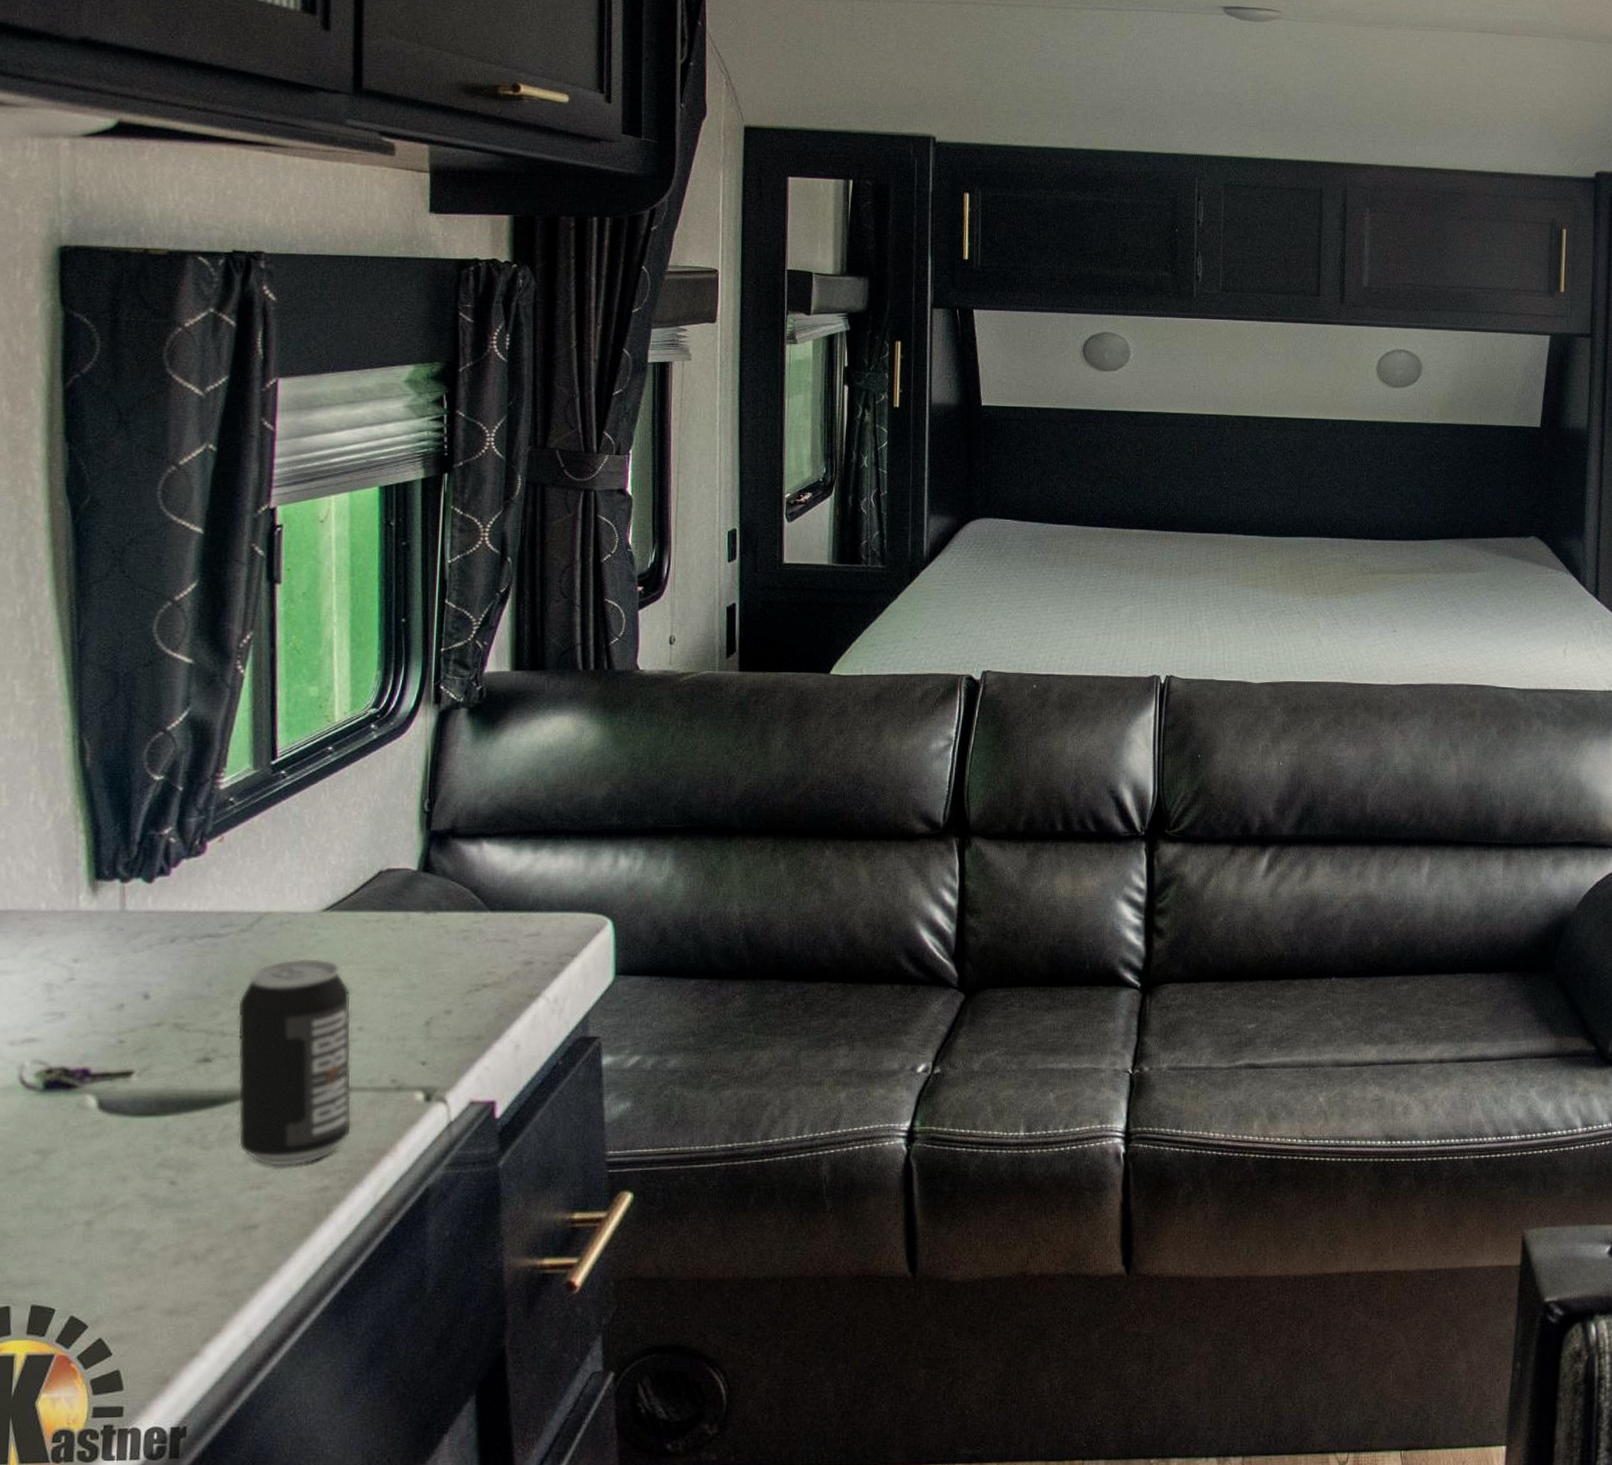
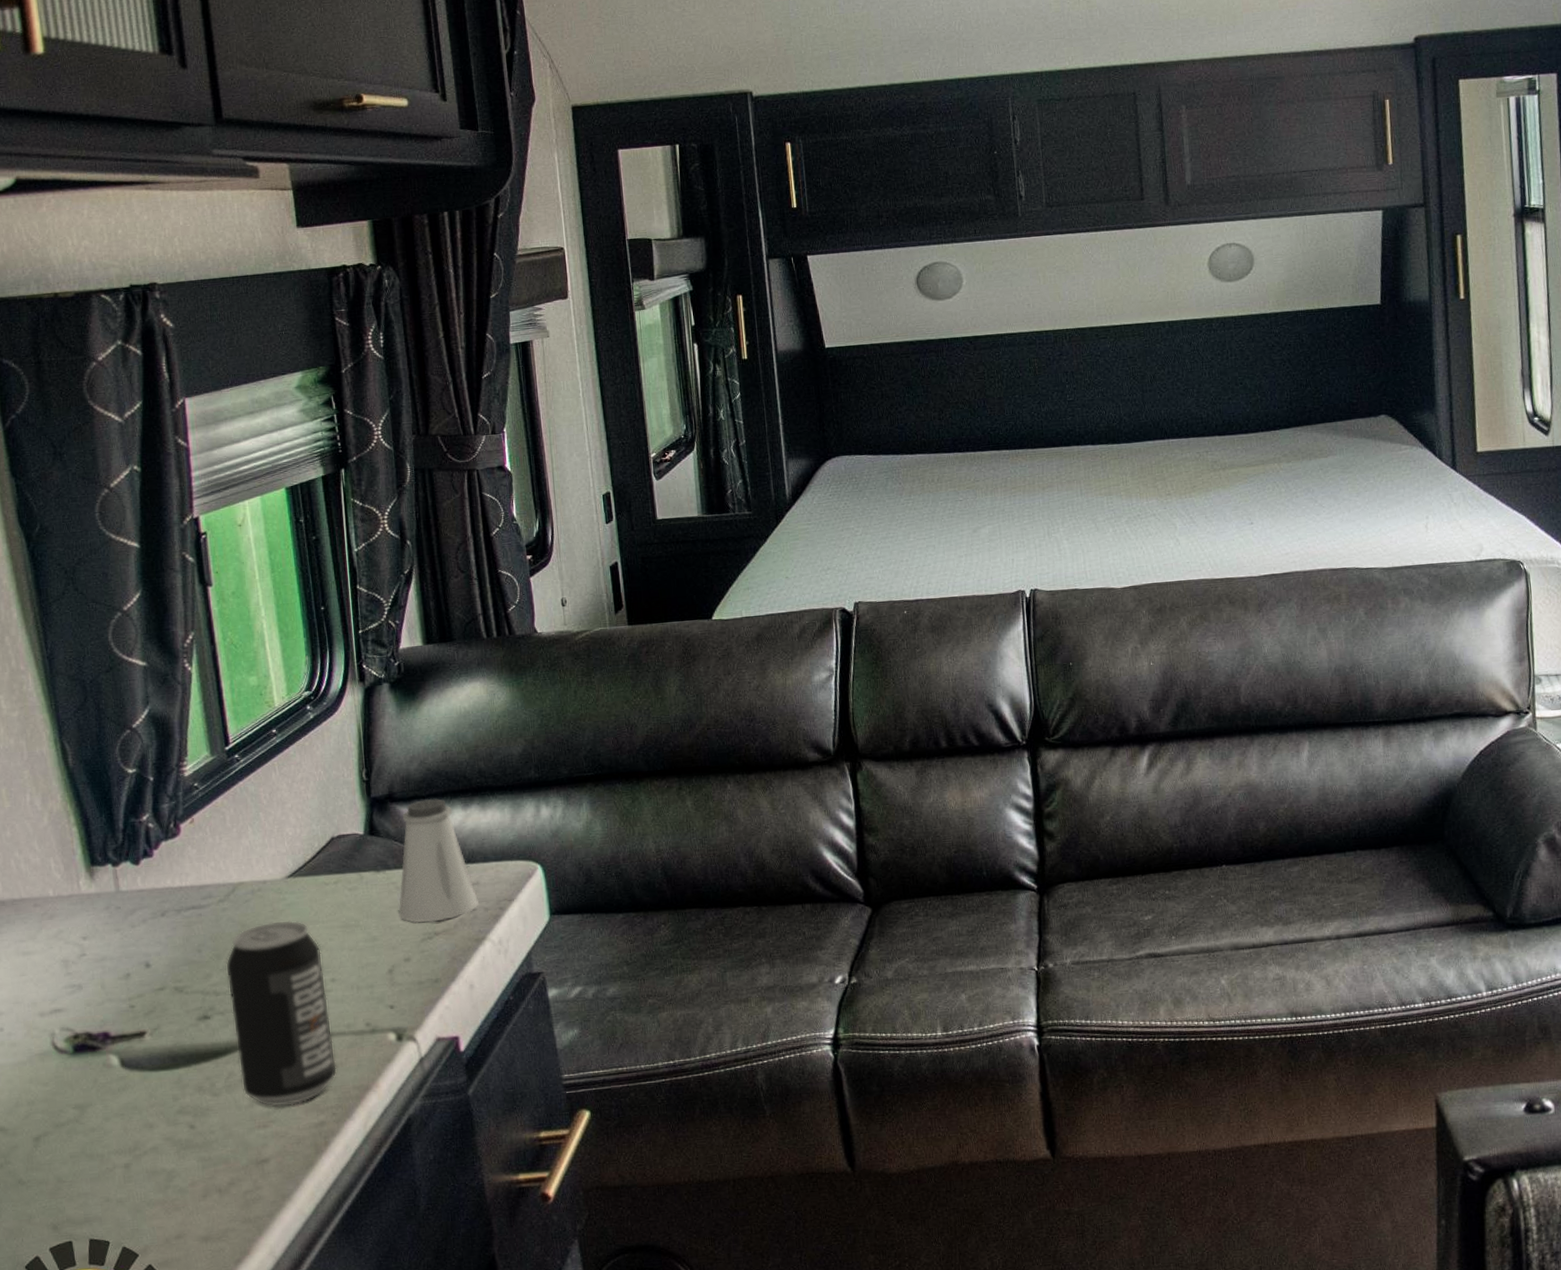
saltshaker: none [445,837,537,973] -> present [398,798,479,923]

